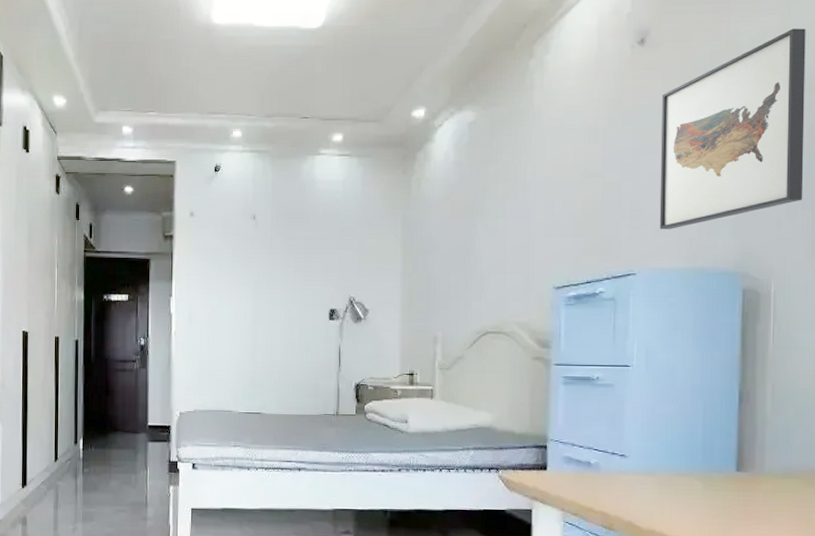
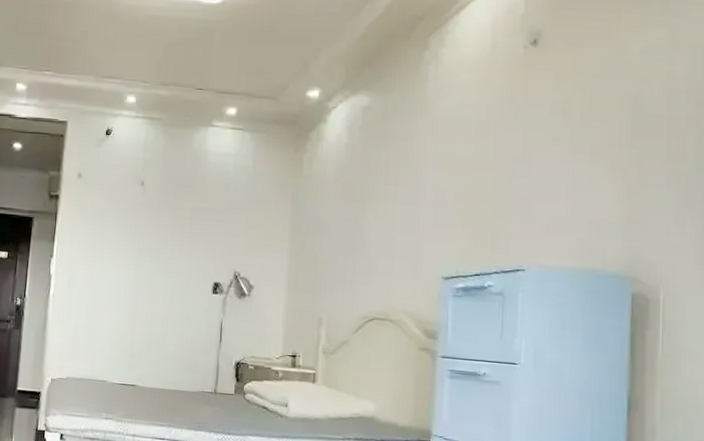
wall art: present [659,28,806,229] -> none [549,42,693,228]

